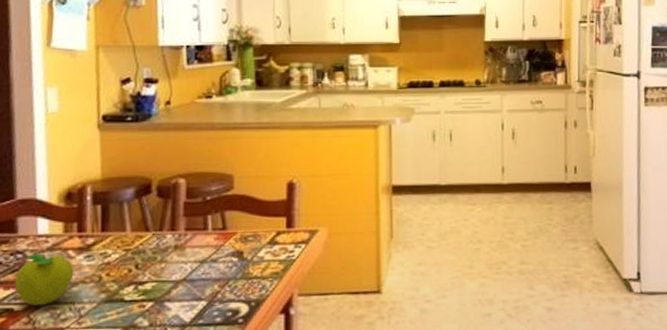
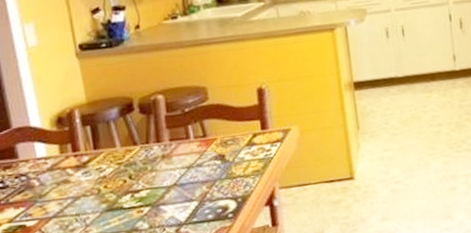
fruit: present [14,253,74,306] -> none [22,174,75,221]

